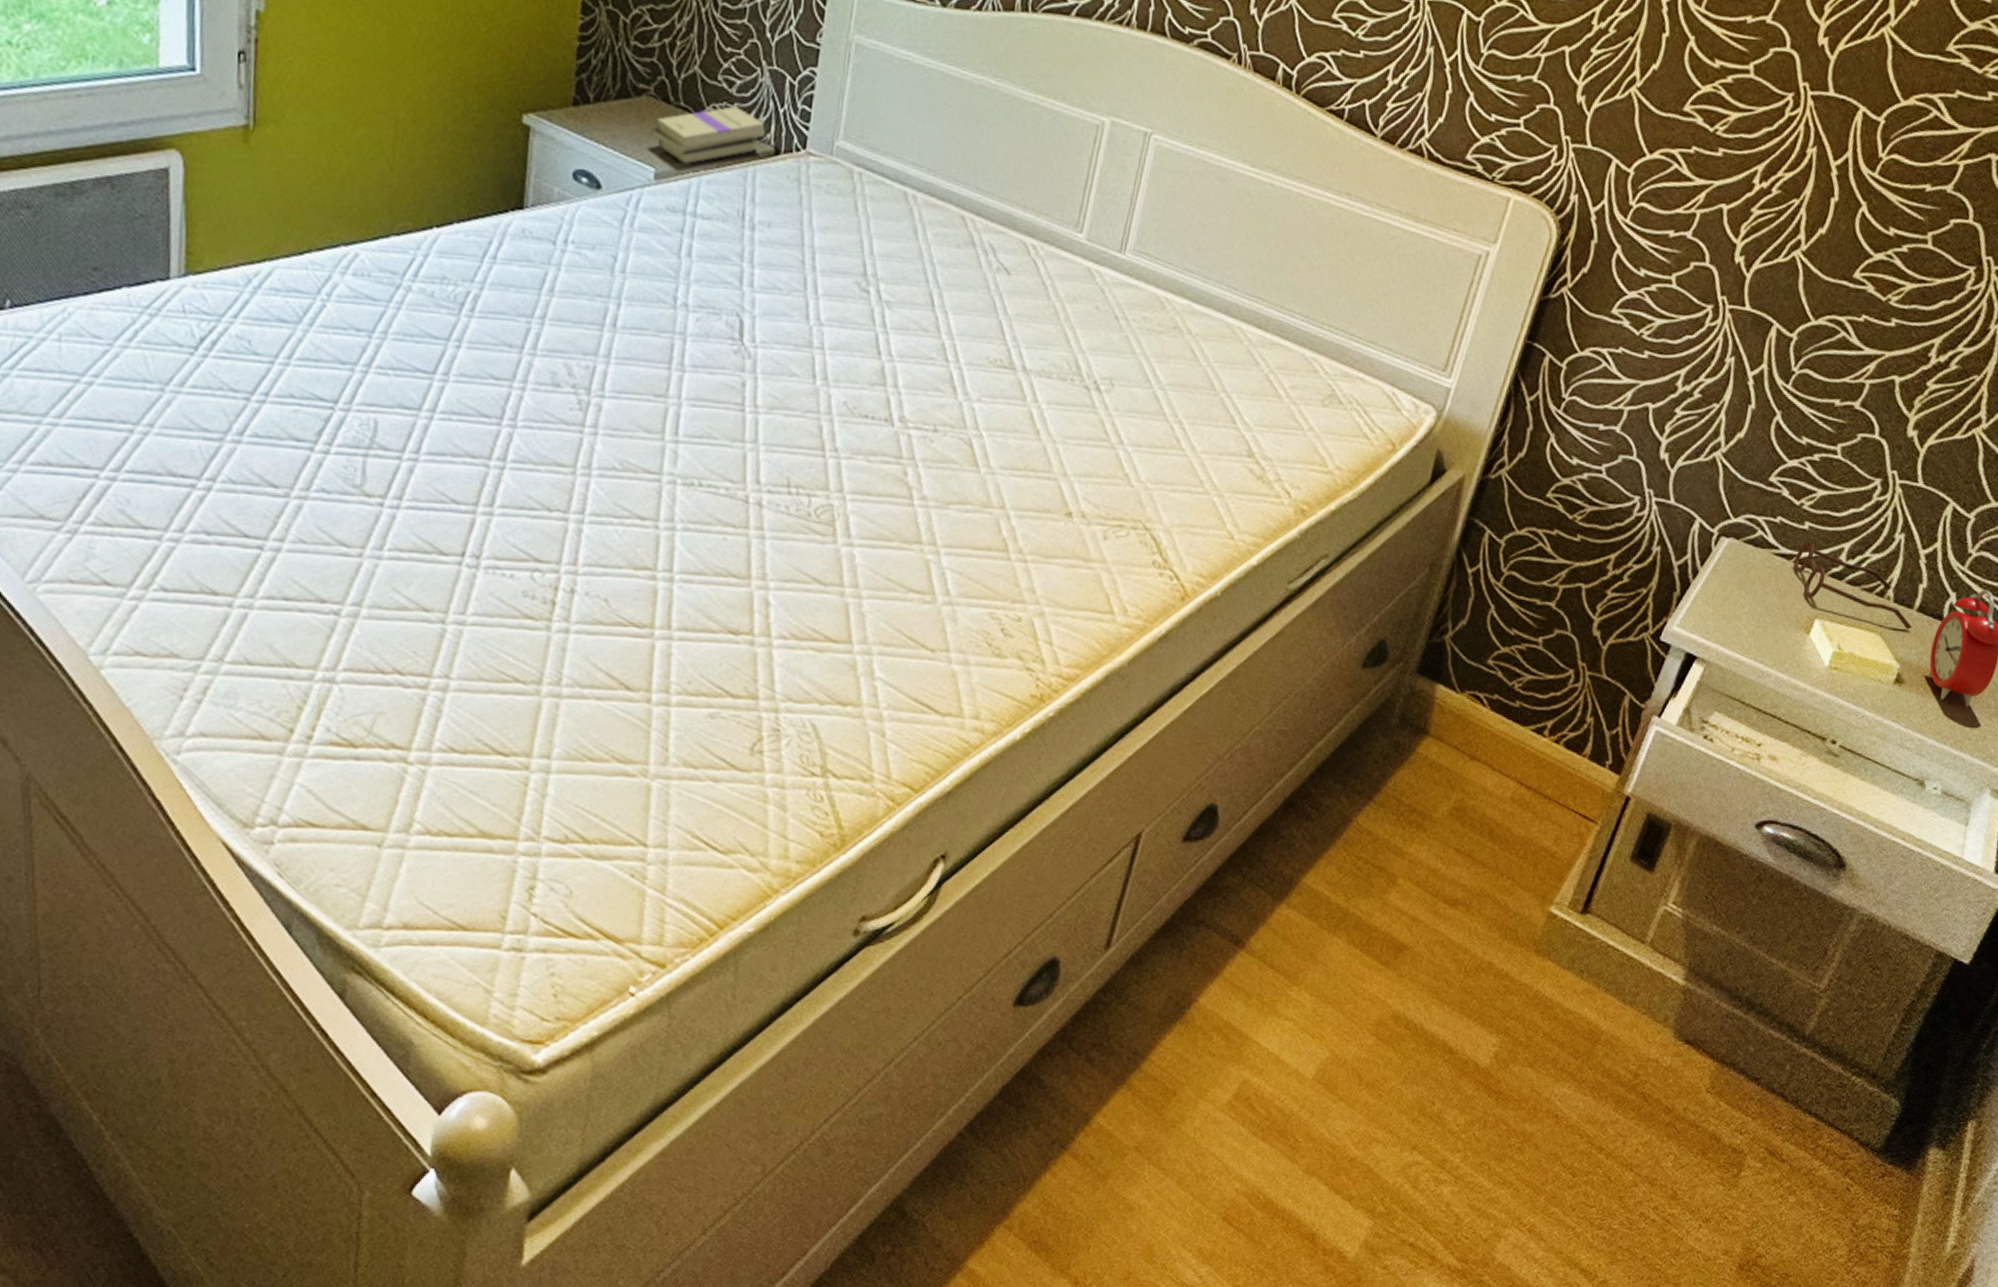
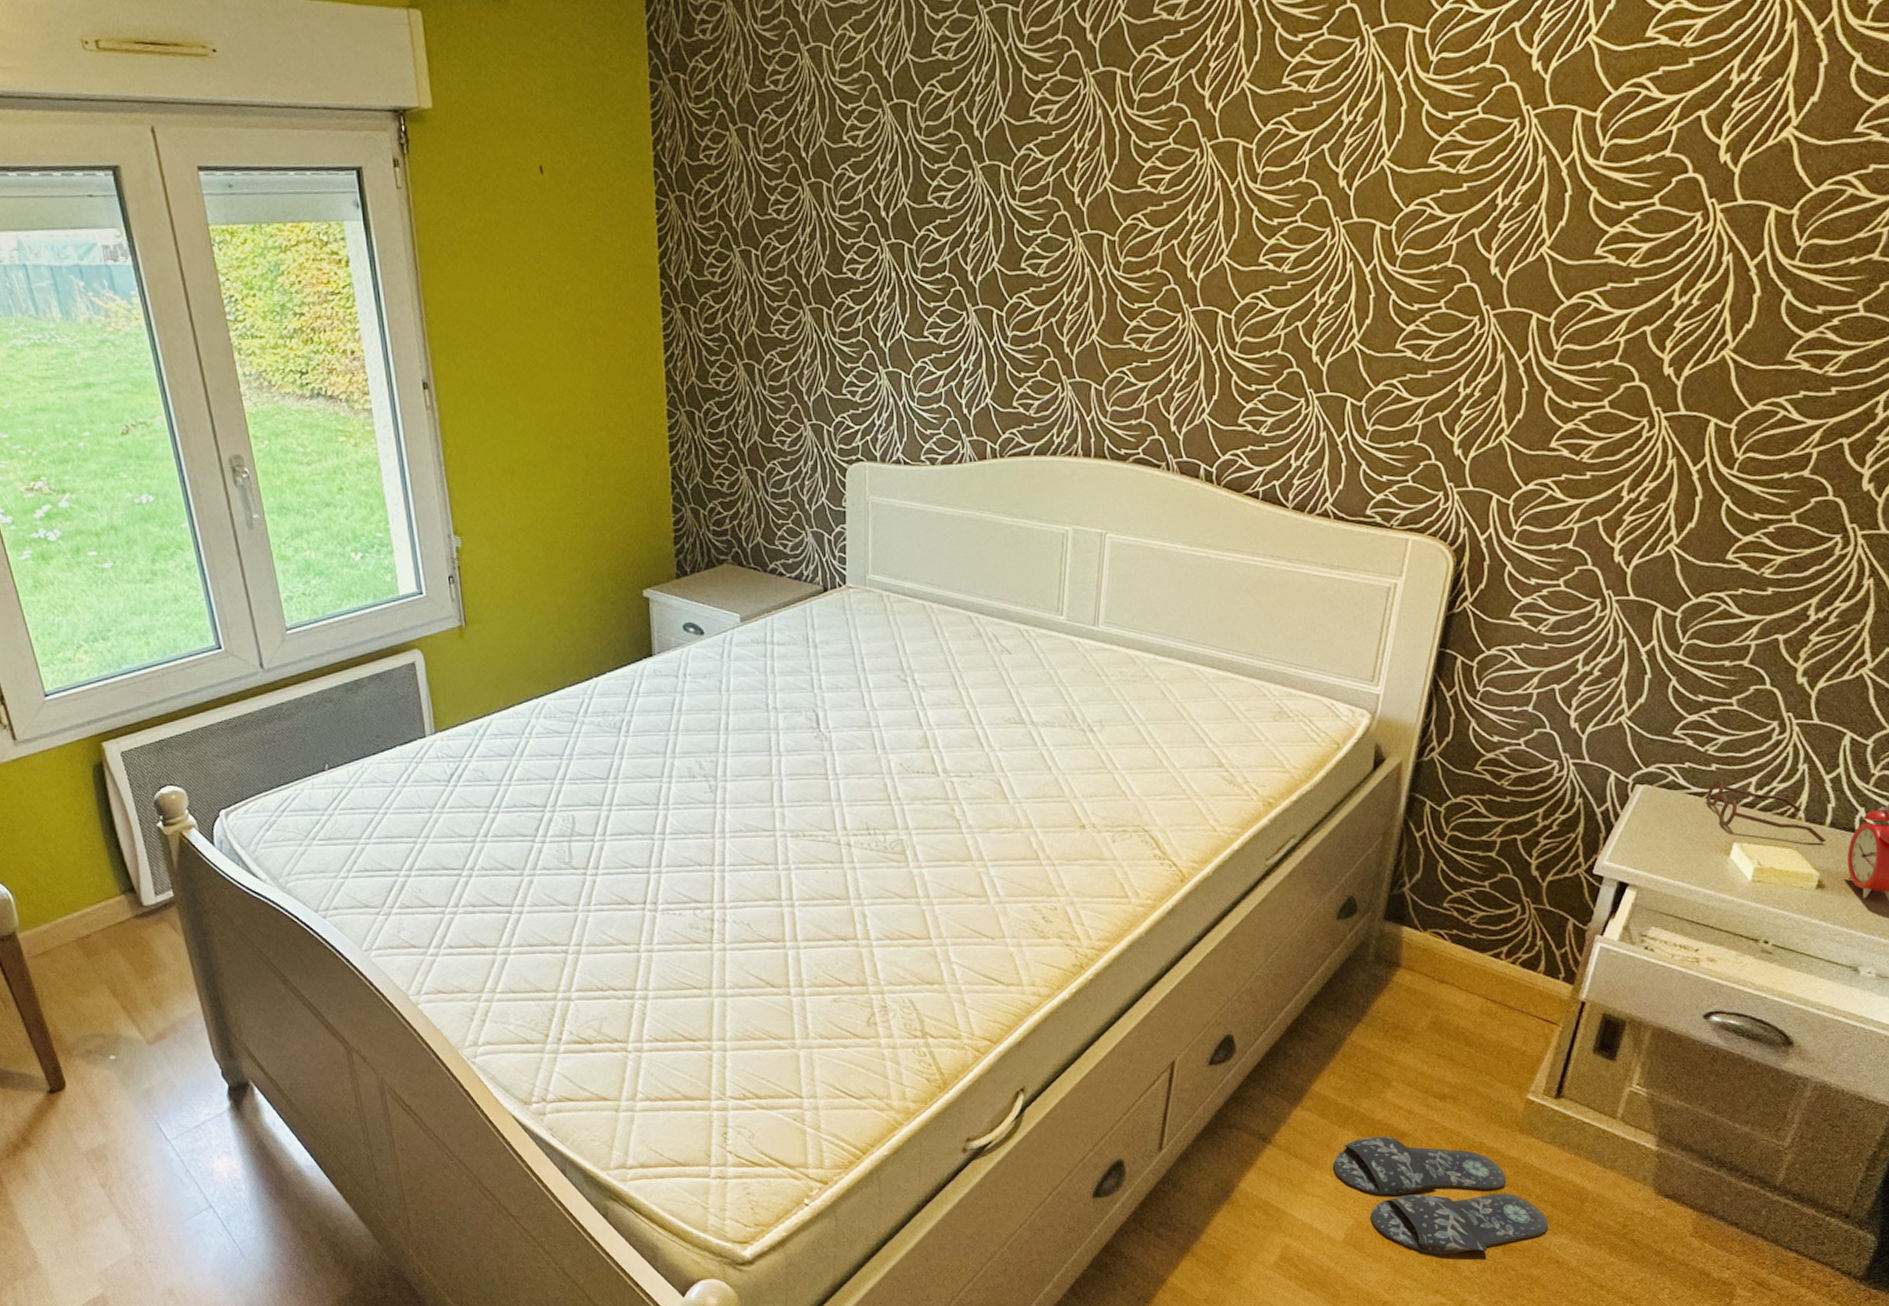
books: present [650,106,766,166] -> none [733,561,815,609]
slippers: none [1314,947,1553,1102] -> present [1333,1136,1548,1255]

